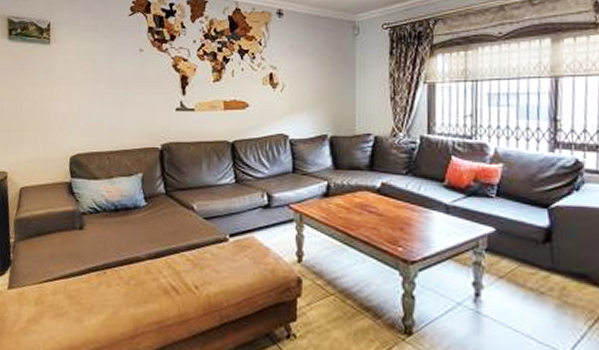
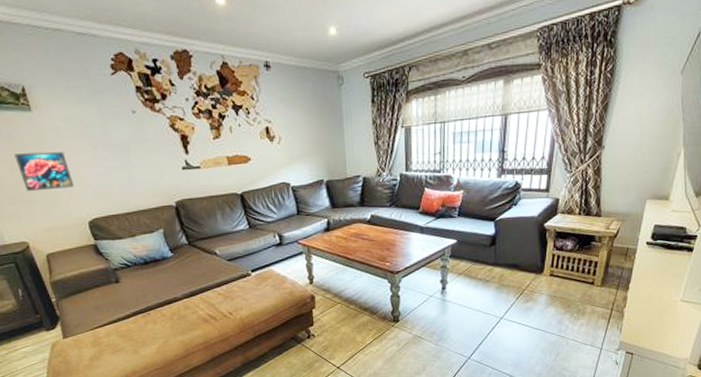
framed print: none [22,83,68,121] -> present [14,151,74,192]

